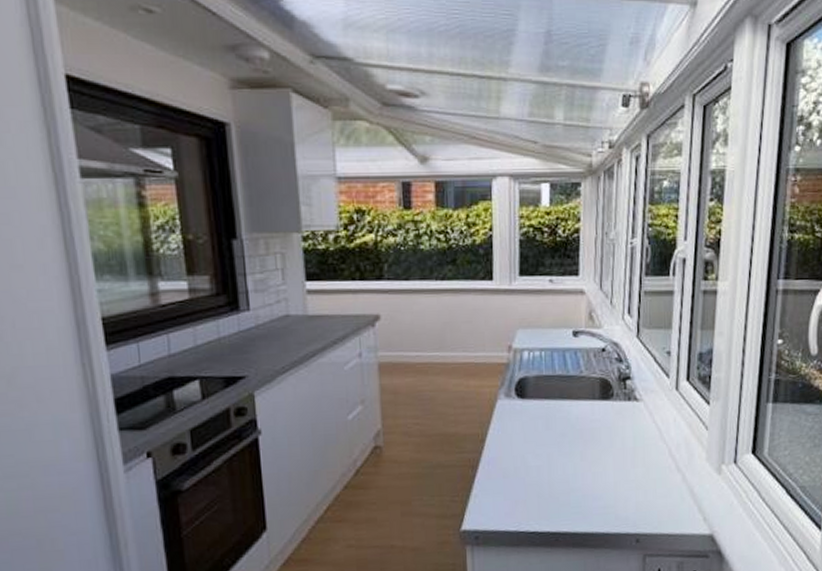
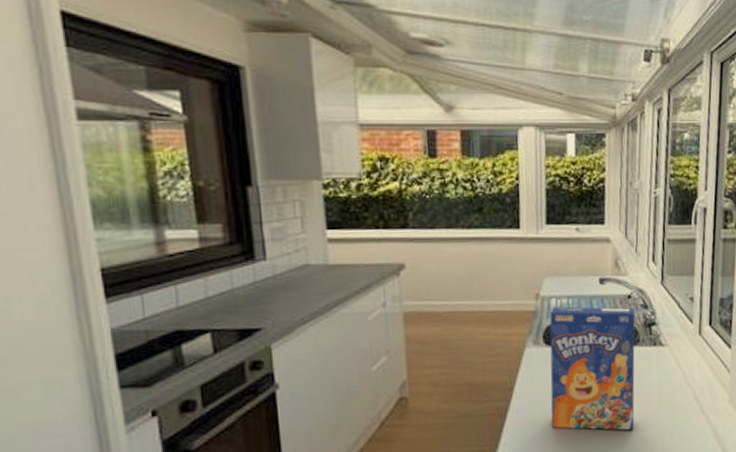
cereal box: none [522,359,610,486] -> present [550,306,636,431]

